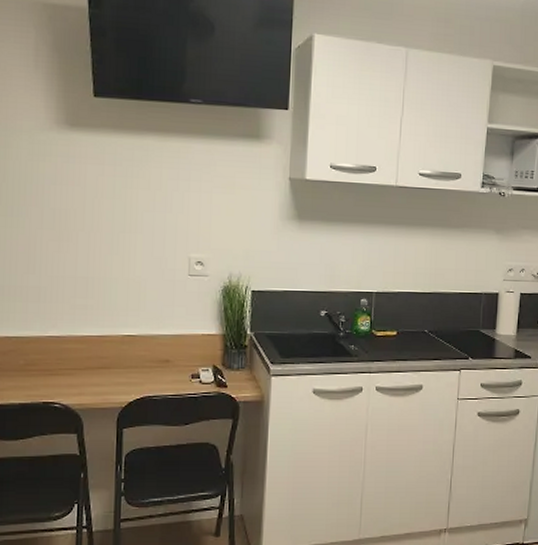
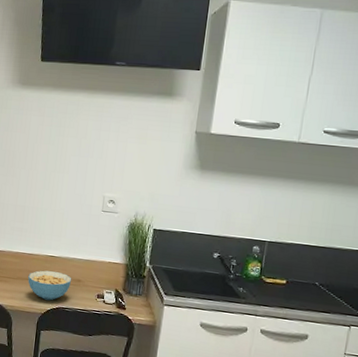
cereal bowl: none [100,354,158,390] -> present [28,270,72,301]

